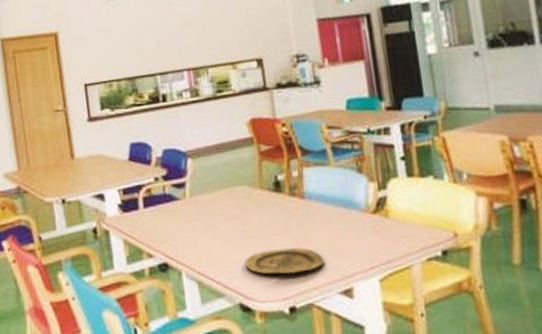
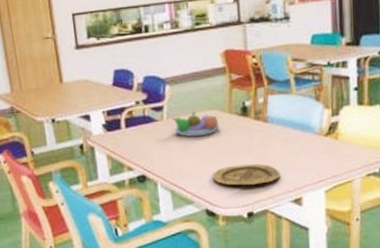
fruit bowl: none [196,187,251,218] -> present [172,111,220,137]

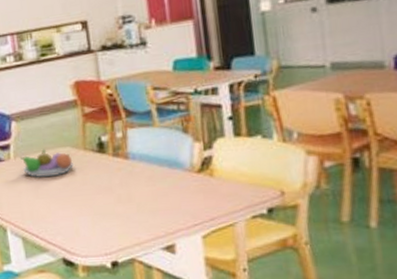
plate: present [212,163,281,186] -> none [68,206,148,231]

